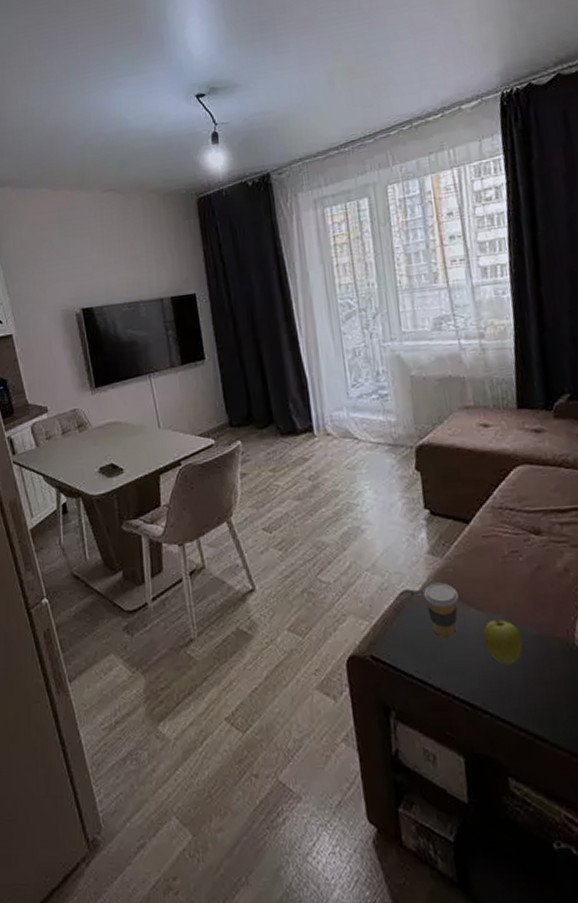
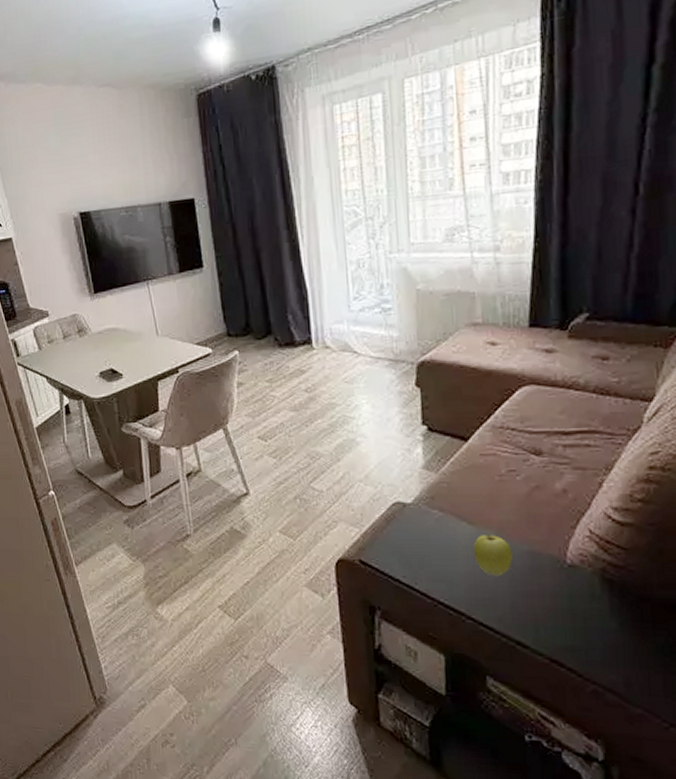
coffee cup: present [424,582,459,638] -> none [416,496,450,549]

